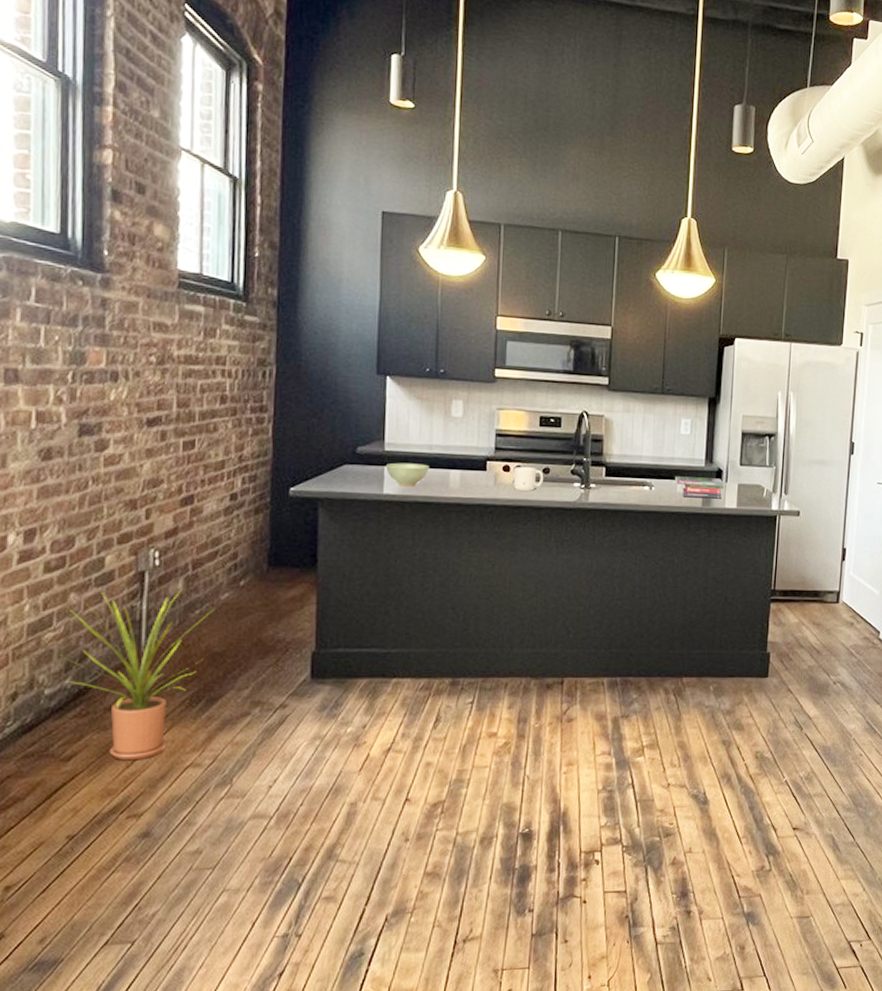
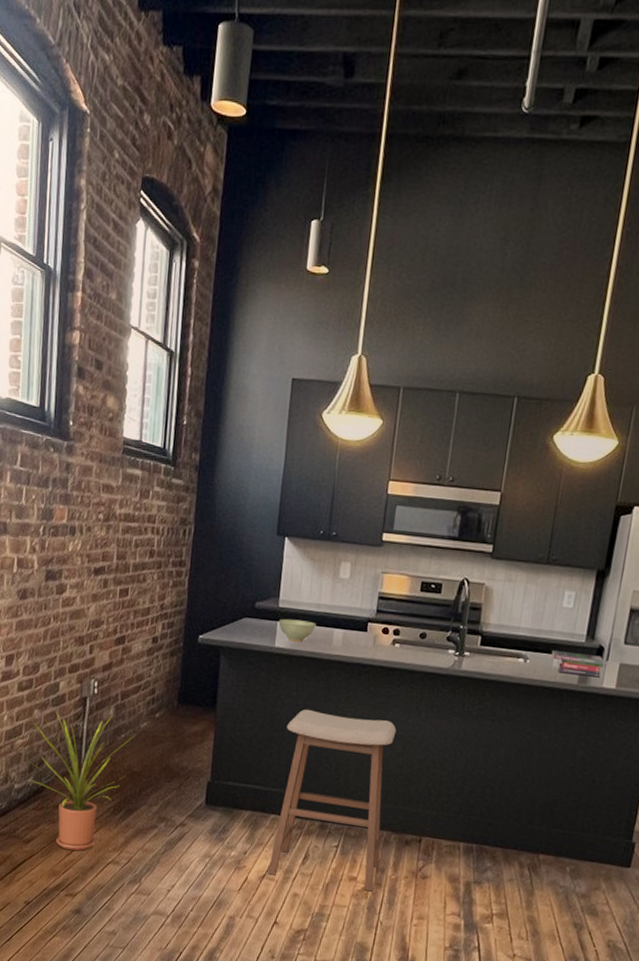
bar stool: none [393,558,527,746] -> present [267,709,397,892]
mug: present [513,467,544,492] -> none [390,630,420,655]

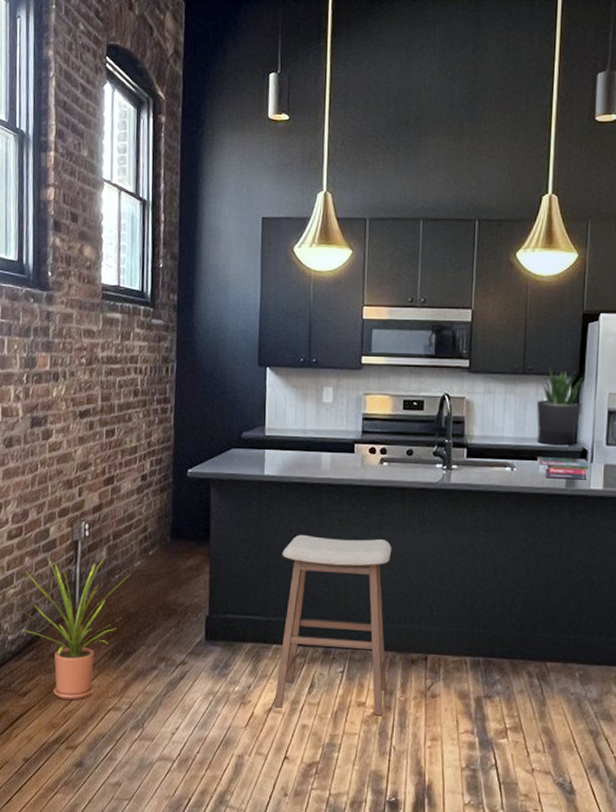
bowl: present [279,619,316,642] -> none [267,446,303,468]
planter: none [554,556,607,643] -> present [536,364,582,447]

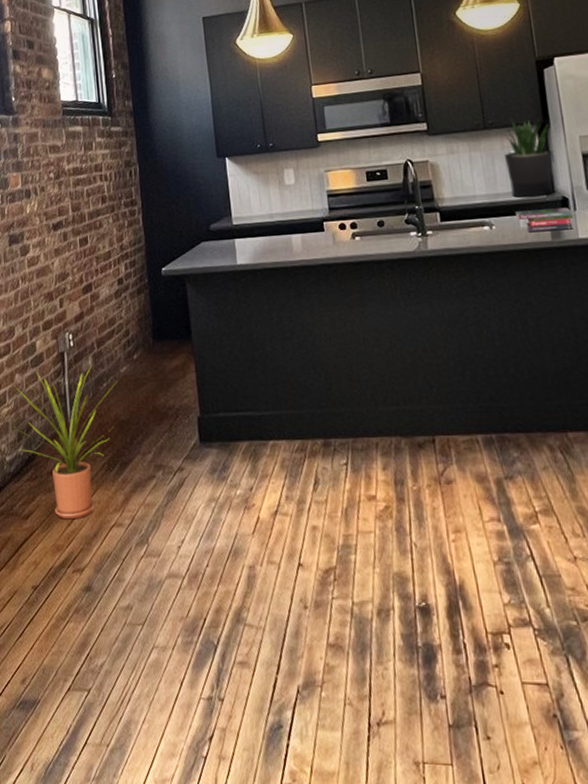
bar stool: present [274,534,392,716] -> none [265,317,397,510]

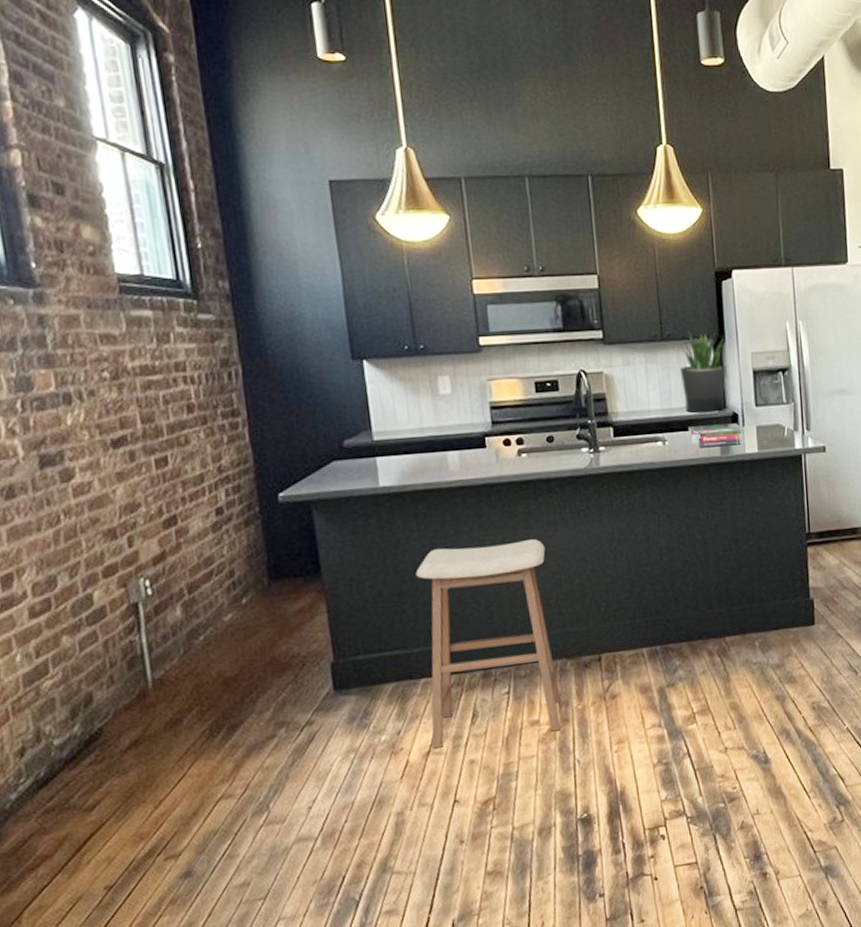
house plant: present [13,365,115,520] -> none [62,616,217,802]
bar stool: none [265,317,397,510] -> present [415,539,561,749]

